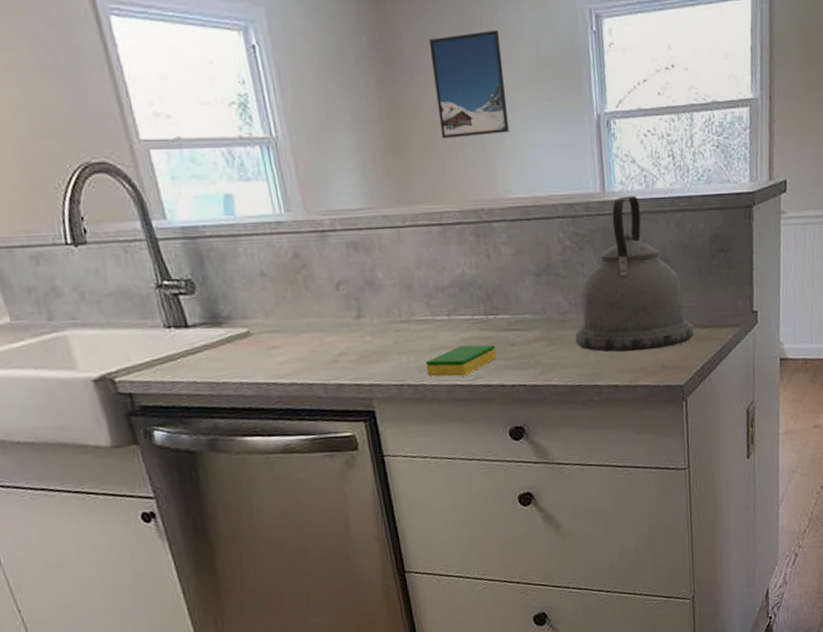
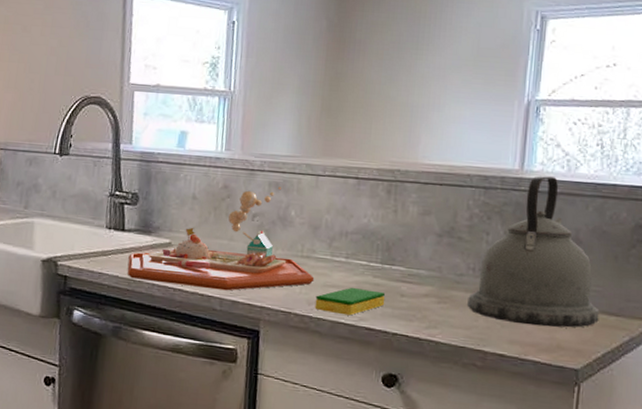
food tray: none [202,246,420,381] -> present [127,187,315,291]
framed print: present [428,29,509,139] -> none [374,22,446,108]

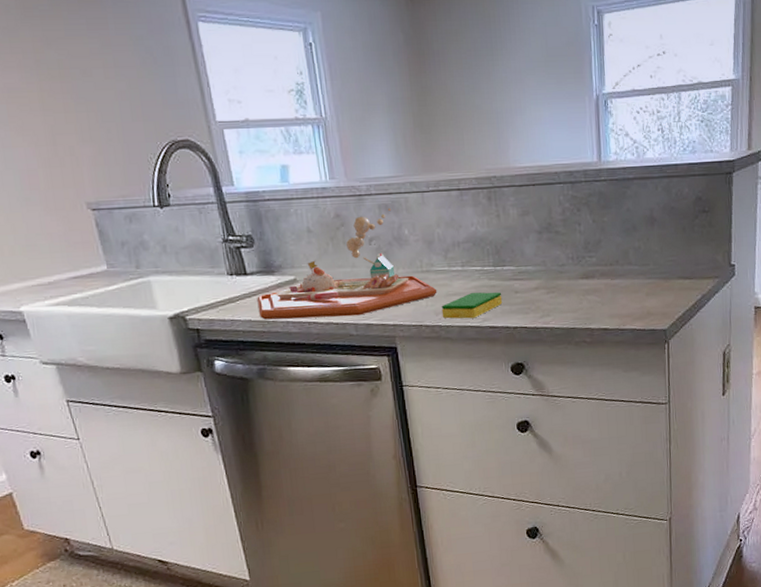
kettle: present [467,176,600,328] -> none [571,164,677,300]

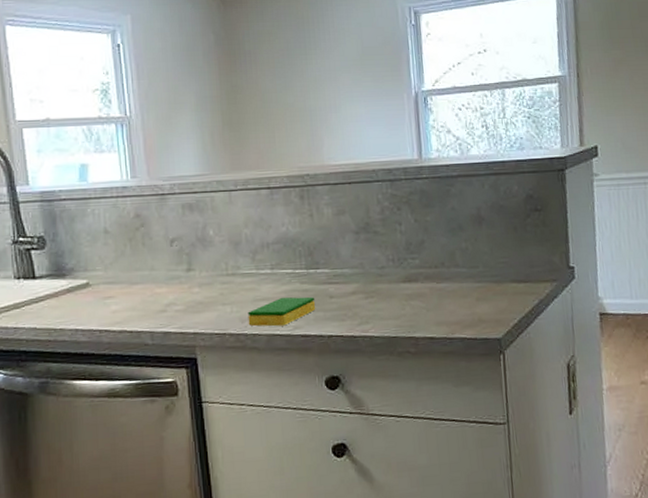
food tray: present [257,208,438,320] -> none [44,208,244,328]

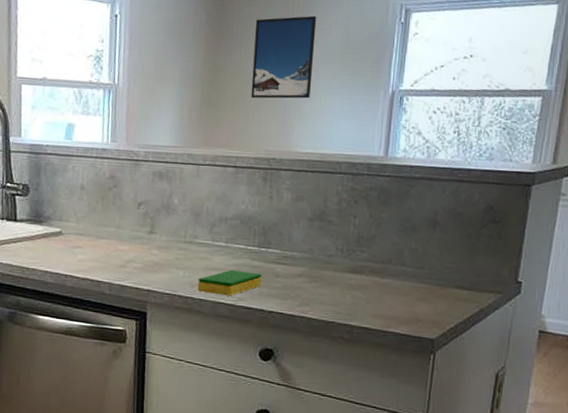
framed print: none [266,26,334,116] -> present [251,15,317,99]

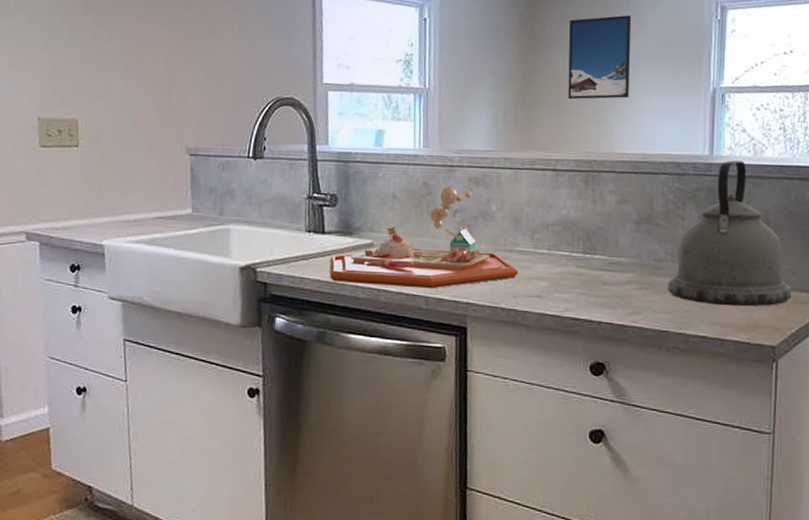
food tray: none [20,176,197,276] -> present [329,182,519,289]
dish sponge: present [197,269,262,296] -> none [520,278,589,307]
kettle: none [336,162,454,302] -> present [668,160,791,307]

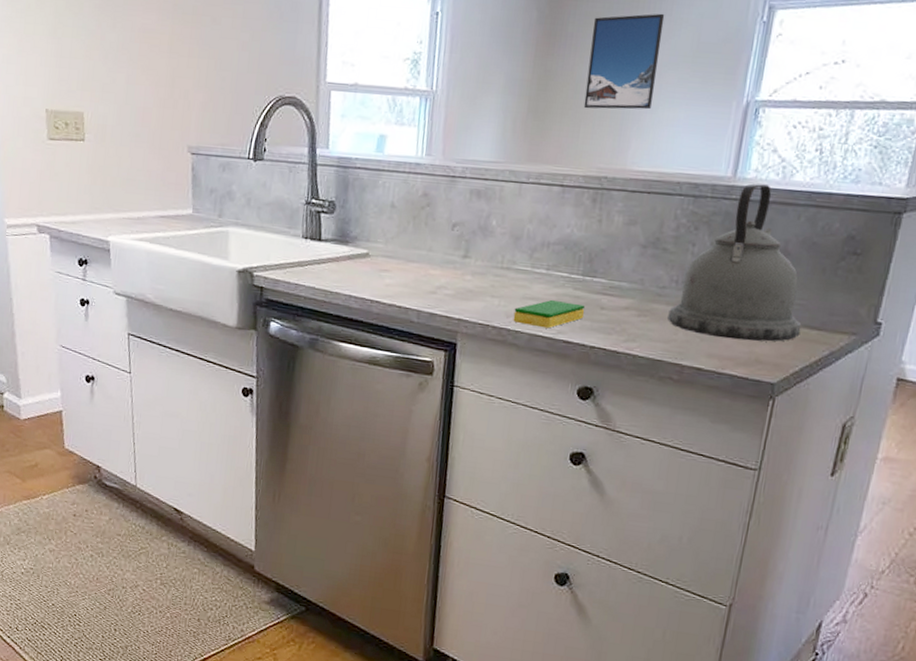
food tray: present [329,182,519,289] -> none [324,194,514,303]
dish sponge: none [520,278,589,307] -> present [513,299,586,329]

